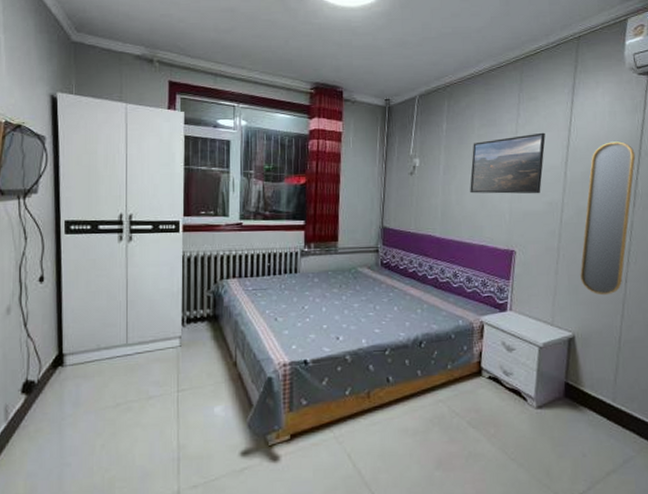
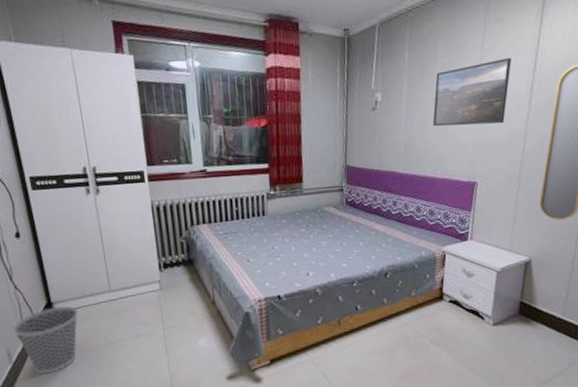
wastebasket: none [17,359,89,437] -> present [13,306,79,374]

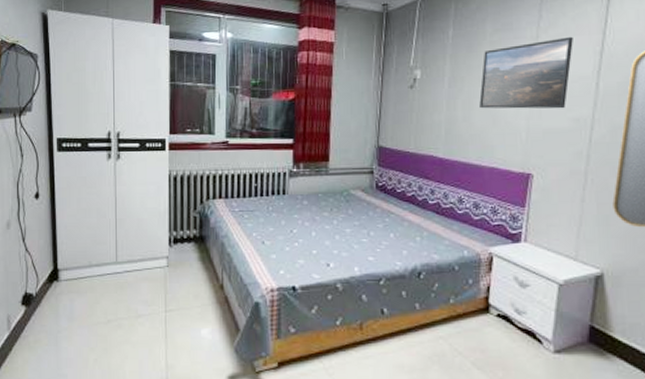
wastebasket: present [13,306,79,374] -> none [17,274,82,348]

